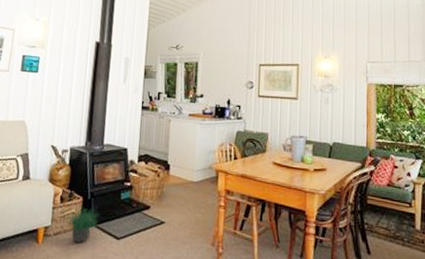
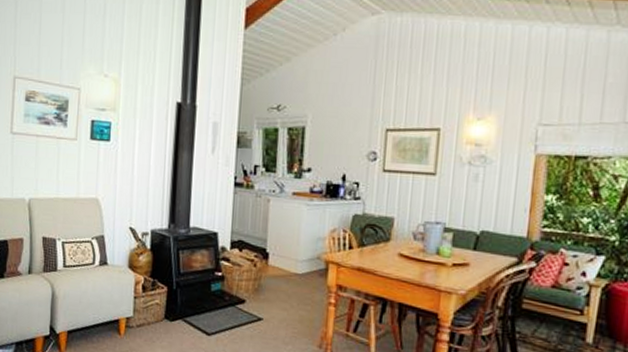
potted plant: present [65,206,99,243] -> none [149,297,187,337]

